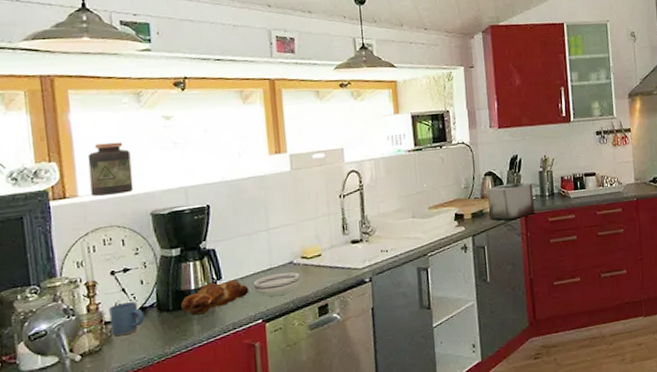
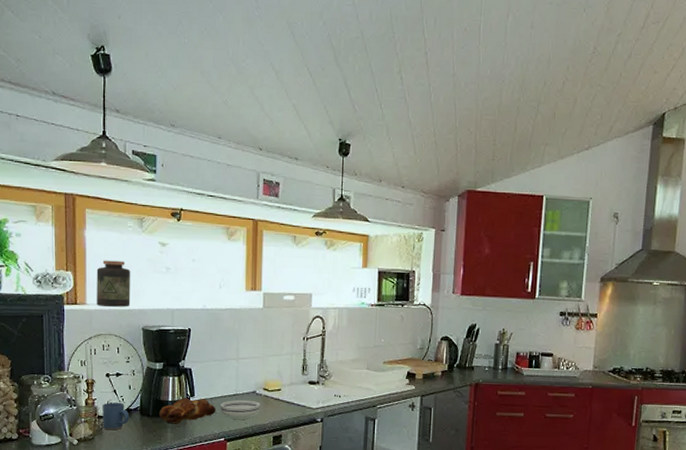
toaster: present [487,182,535,221] -> none [440,351,487,388]

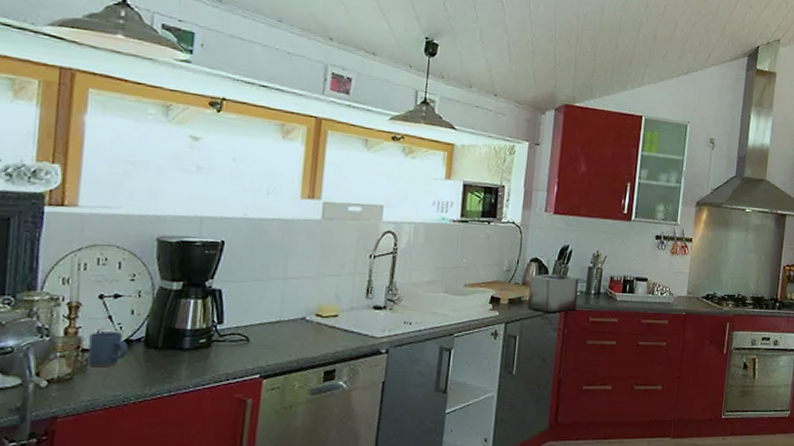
jar: present [96,260,130,308] -> none [93,152,146,212]
bread loaf: present [159,398,216,424] -> none [172,325,252,358]
bowl: present [220,400,260,420] -> none [257,328,310,353]
toaster: none [440,351,487,388] -> present [528,273,579,314]

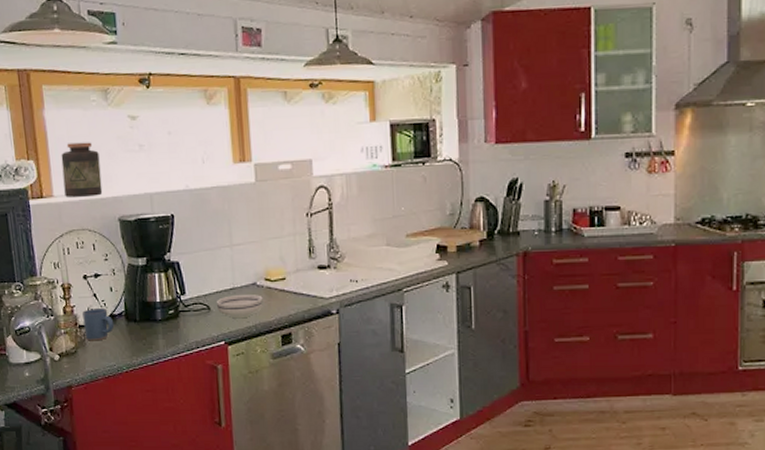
jar: none [93,152,146,212] -> present [61,142,103,198]
bowl: none [257,328,310,353] -> present [216,295,263,319]
toaster: present [528,273,579,314] -> none [478,212,535,259]

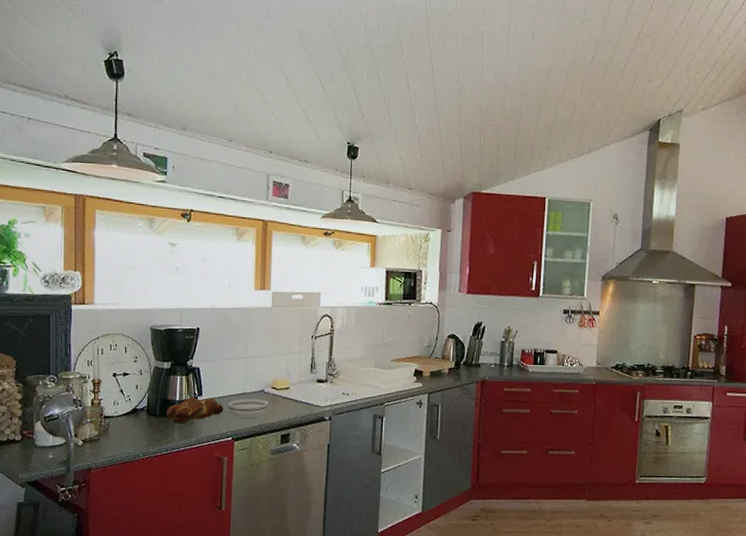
jar: present [61,142,103,198] -> none [105,260,139,308]
mug: present [82,308,114,341] -> none [108,402,136,431]
bread loaf: none [147,296,212,329] -> present [166,397,224,424]

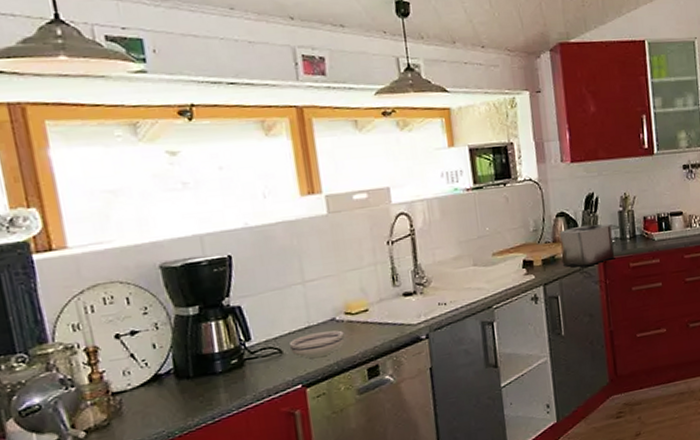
bread loaf: present [166,397,224,424] -> none [203,340,285,381]
toaster: none [447,348,493,385] -> present [560,223,614,267]

